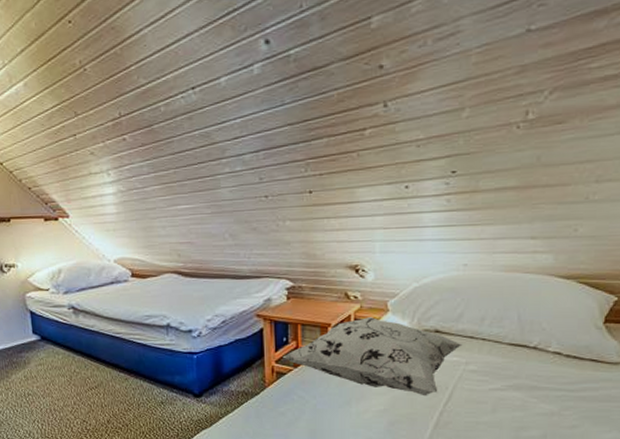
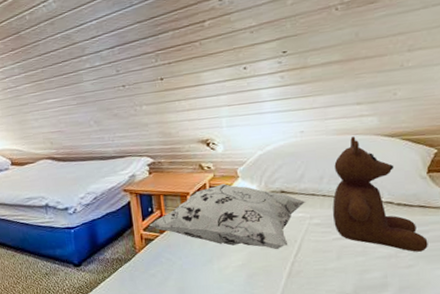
teddy bear: none [492,275,597,411] -> present [333,136,428,252]

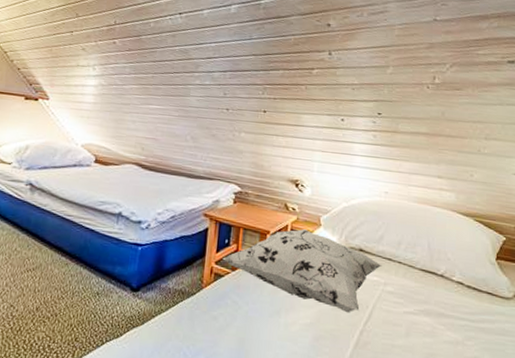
teddy bear: present [333,136,428,252] -> none [406,208,494,343]

